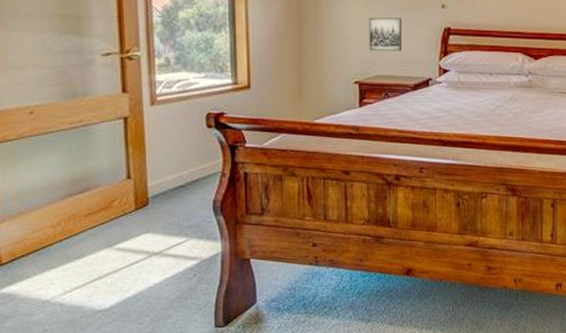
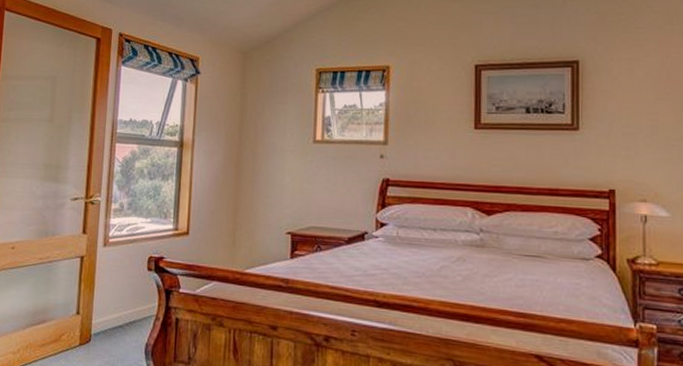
wall art: present [369,17,403,52] -> none [303,167,338,202]

